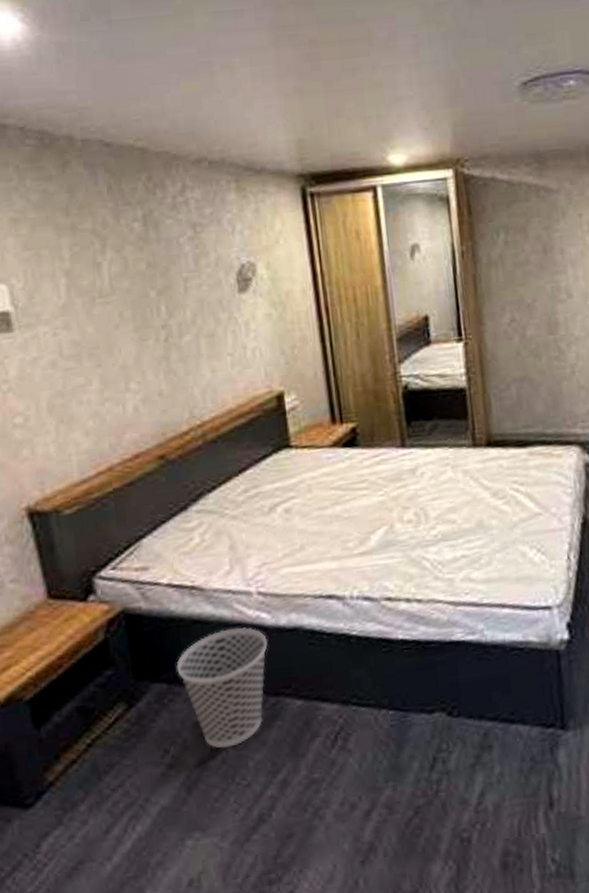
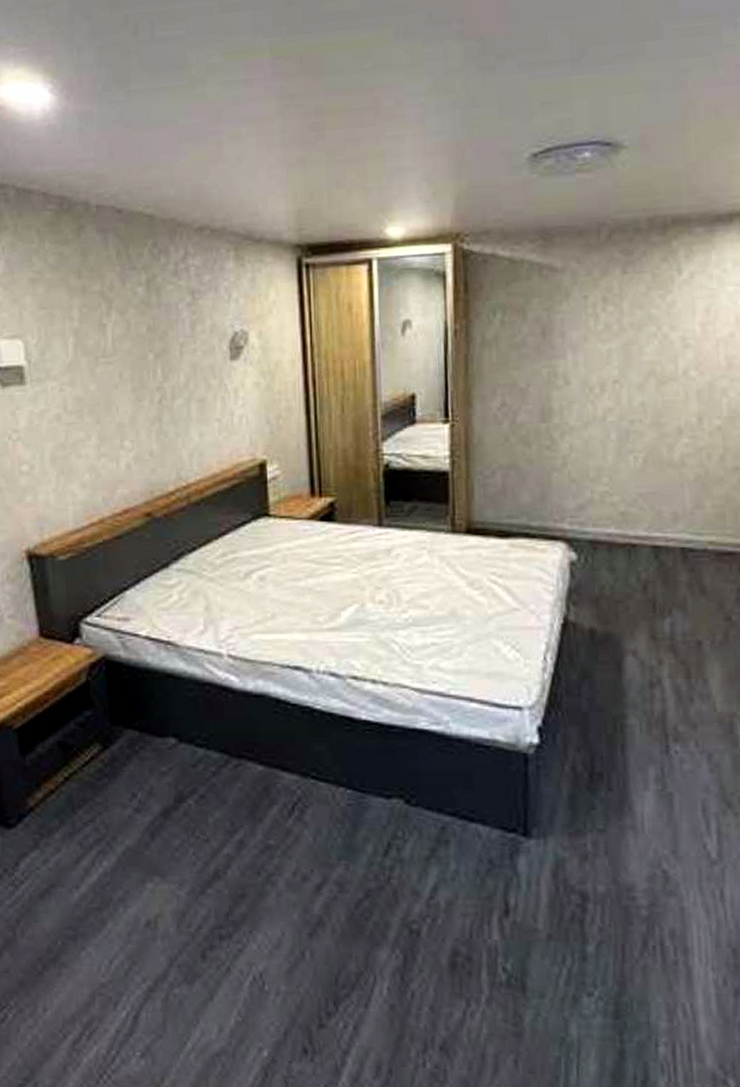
wastebasket: present [176,627,268,749] -> none [148,686,234,801]

